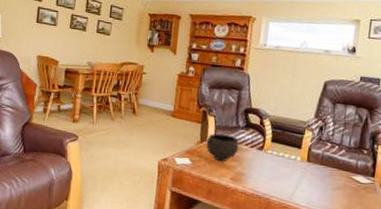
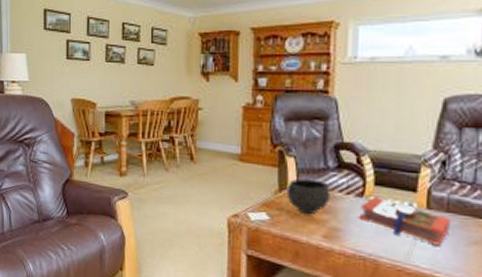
book: none [258,150,323,190] -> present [359,197,450,246]

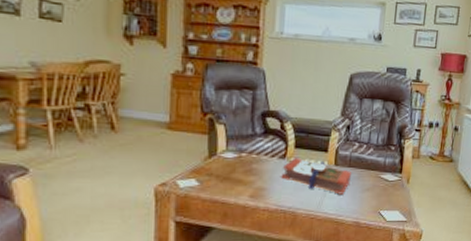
bowl: present [286,178,331,214] -> none [216,144,258,177]

